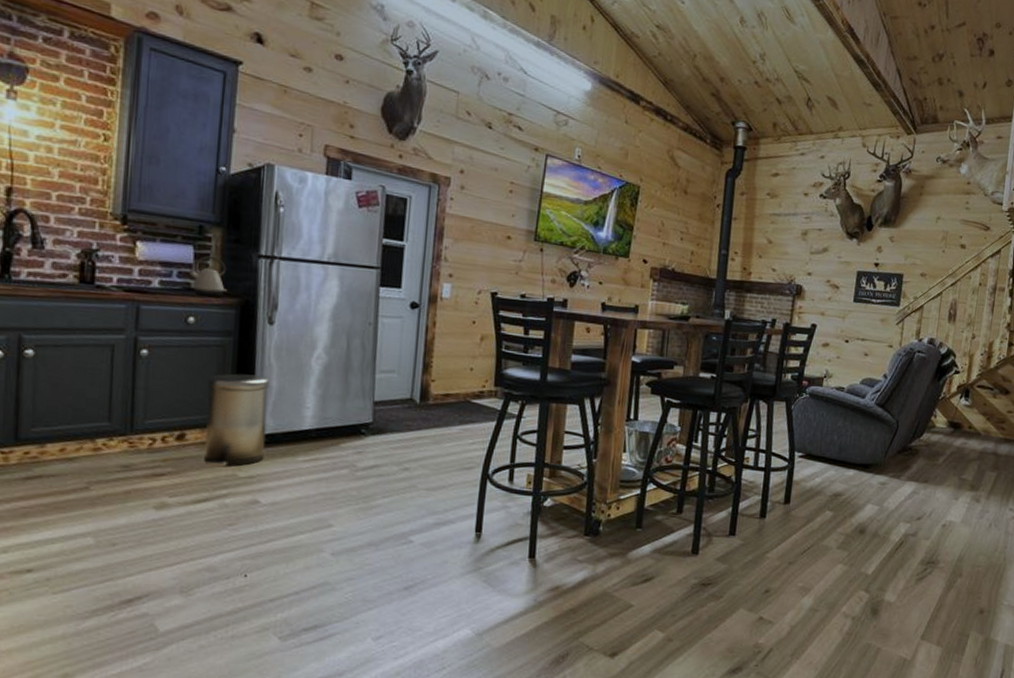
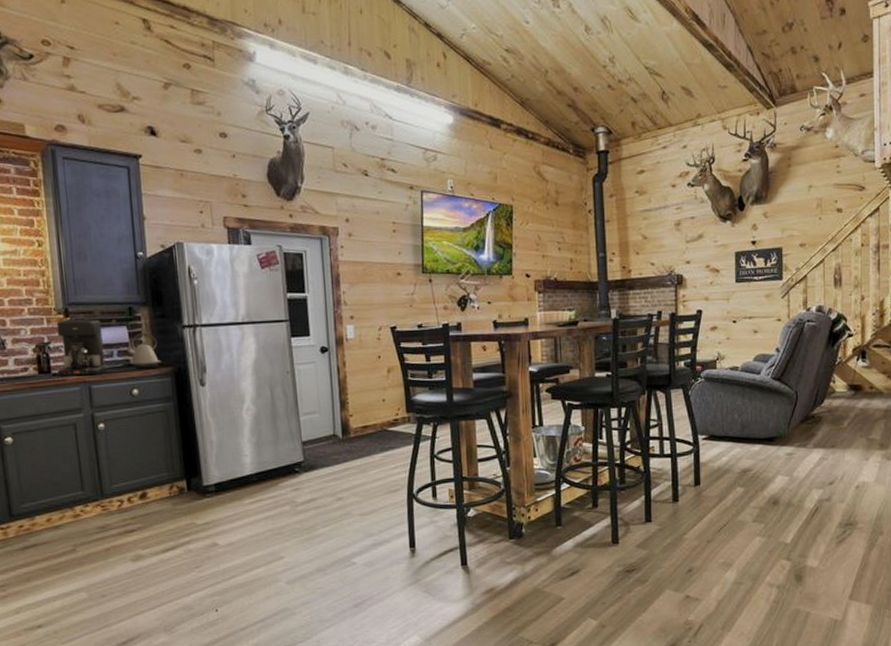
coffee maker: none [102,228,164,295] -> present [56,319,107,377]
pedal bin: present [204,373,270,467] -> none [157,432,216,517]

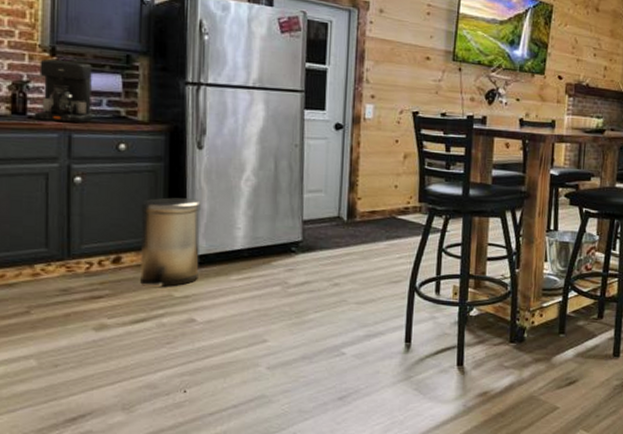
kettle: present [128,332,161,369] -> none [119,84,156,124]
pedal bin: none [157,432,216,517] -> present [140,197,201,287]

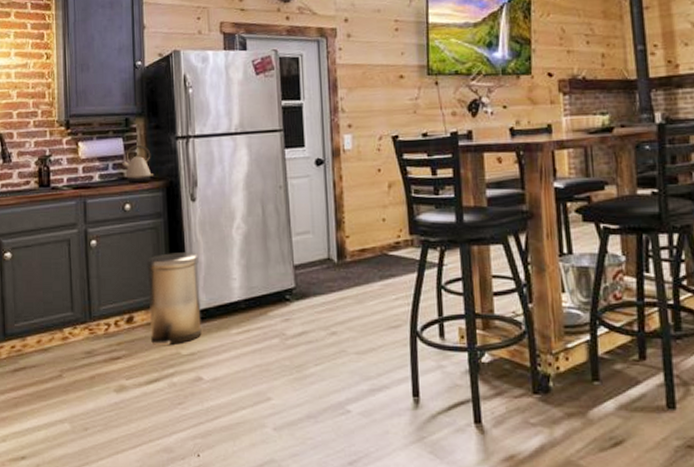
coffee maker: present [34,59,92,124] -> none [56,131,102,191]
kettle: none [119,84,156,124] -> present [122,144,153,183]

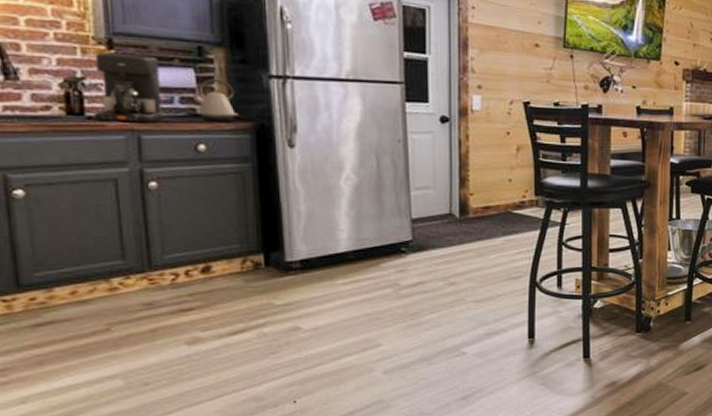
coffee maker: none [56,131,102,191] -> present [94,53,164,124]
pedal bin: present [147,252,202,345] -> none [229,200,300,296]

